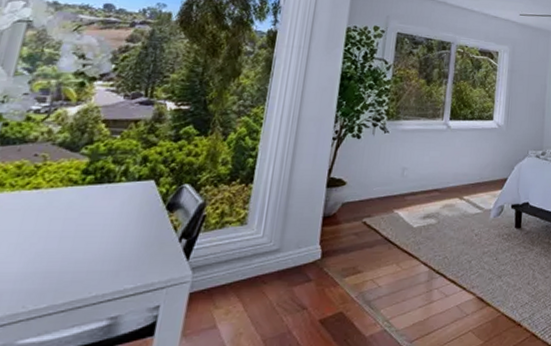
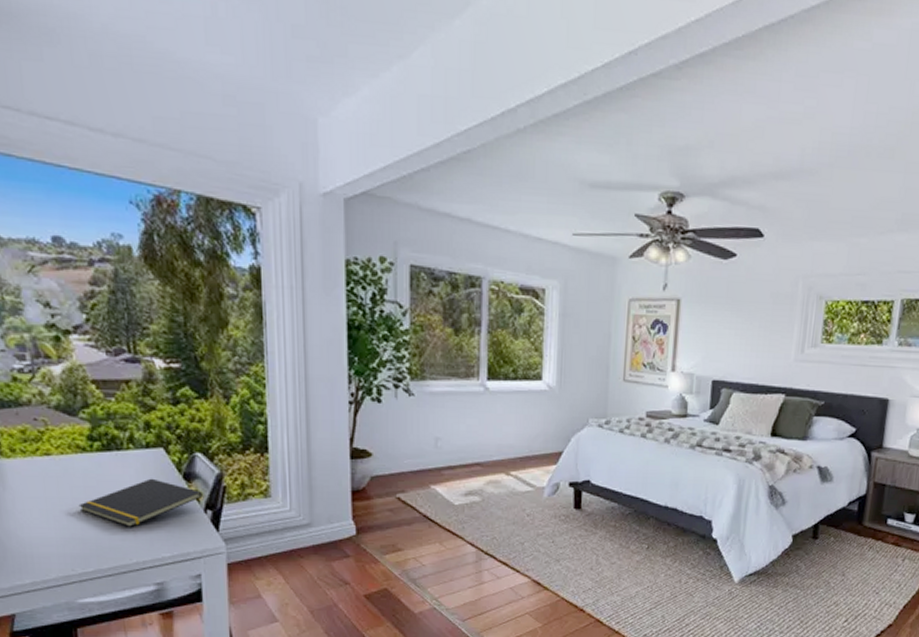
notepad: none [52,209,182,258] -> present [78,478,203,527]

